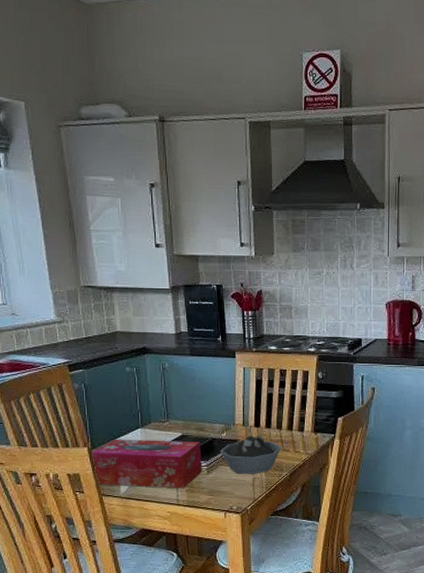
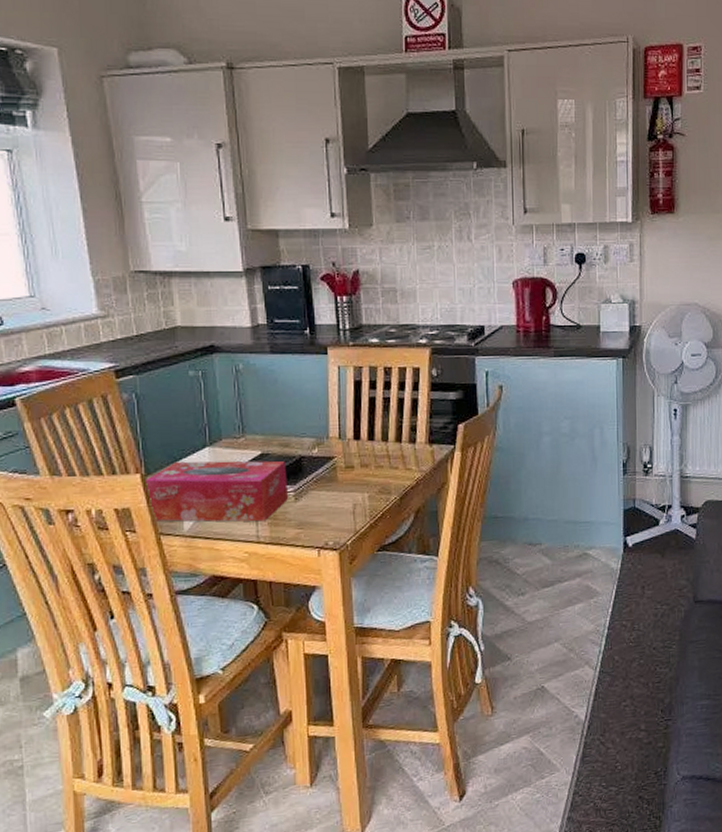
bowl: present [220,435,282,474] -> none [310,449,389,500]

